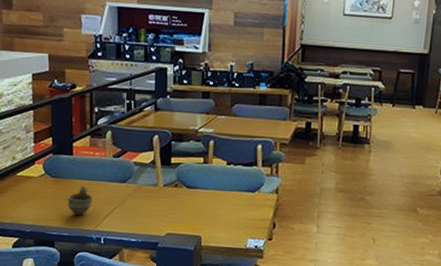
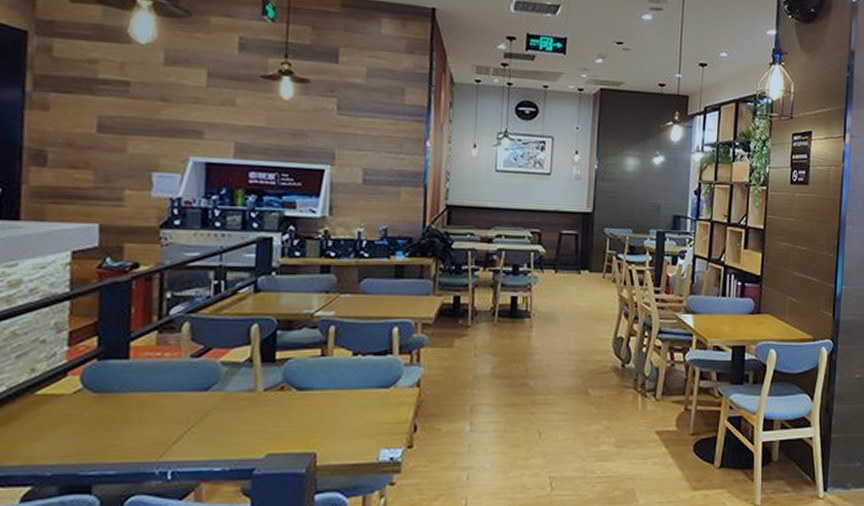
cup: present [66,186,94,216] -> none [115,400,159,444]

